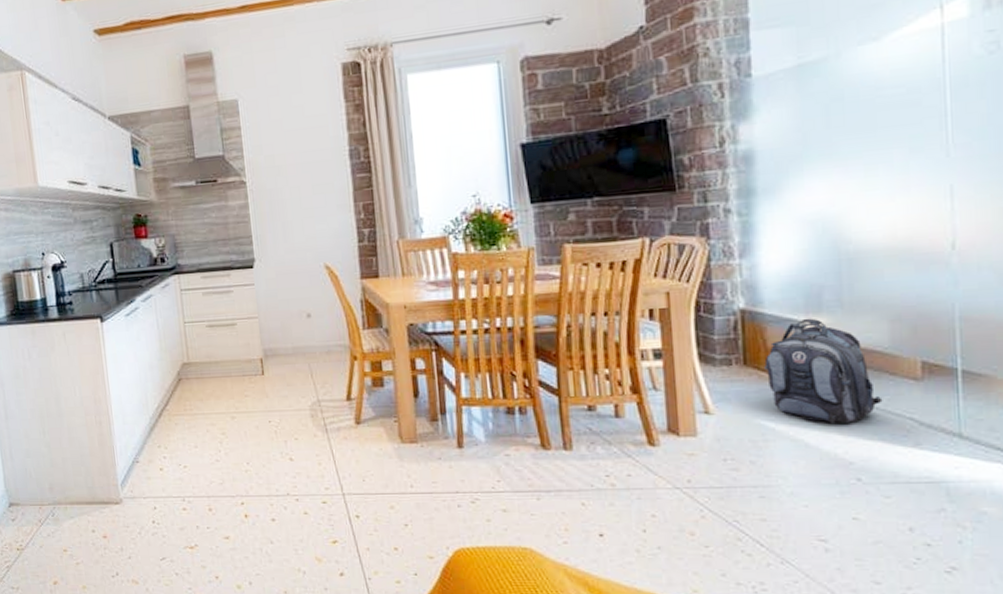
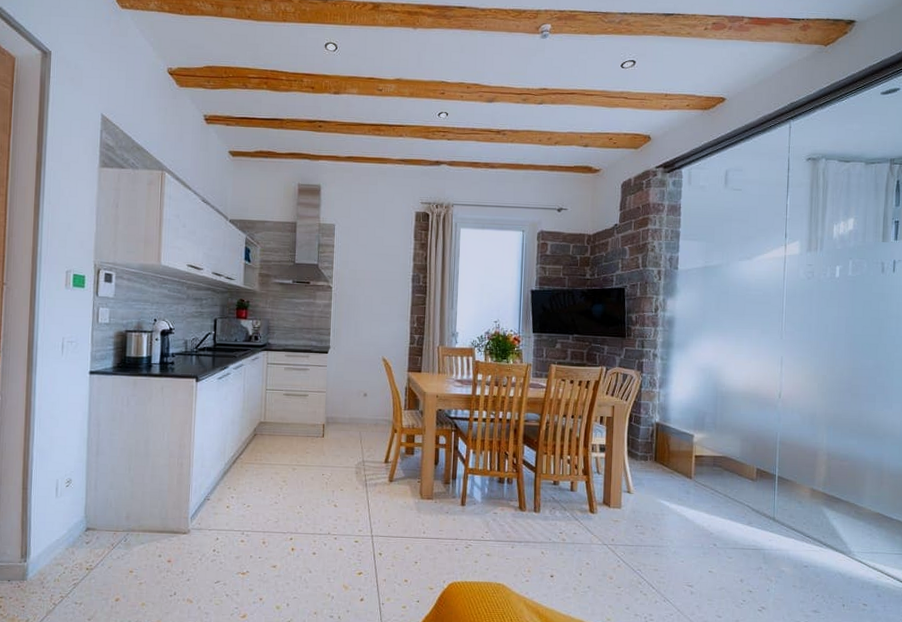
backpack: present [764,318,883,423] -> none [667,433,733,506]

